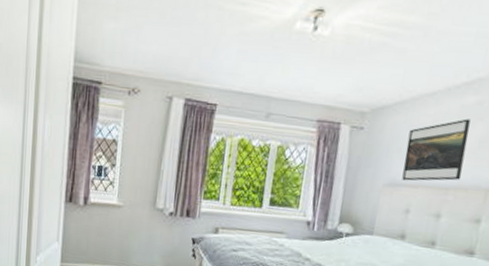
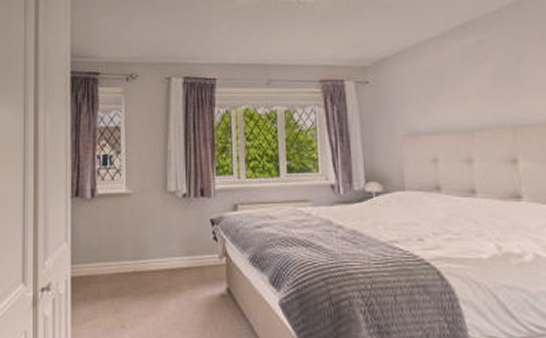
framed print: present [402,118,471,181] -> none [416,59,483,129]

